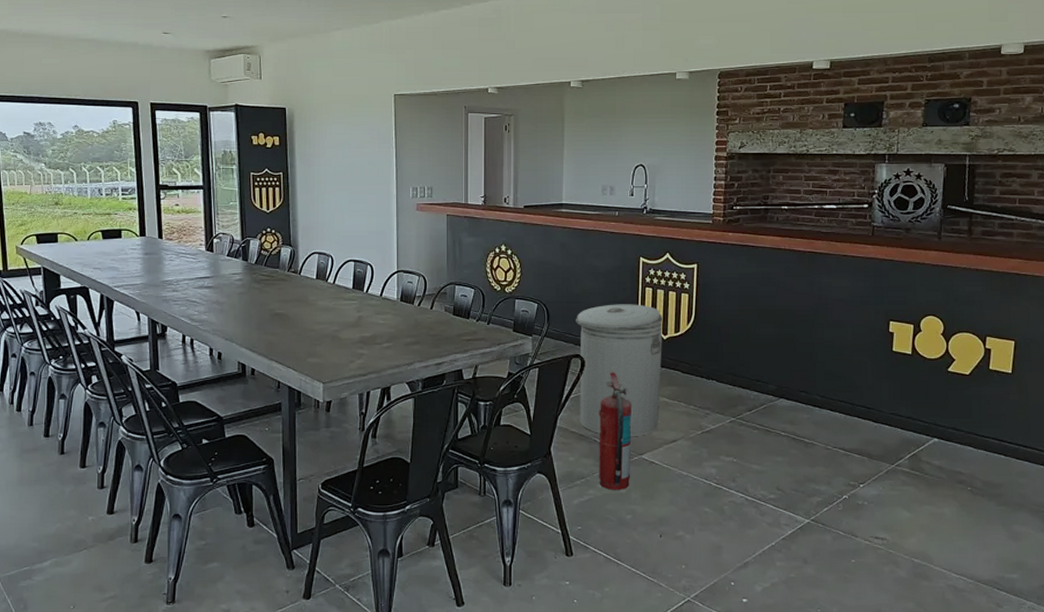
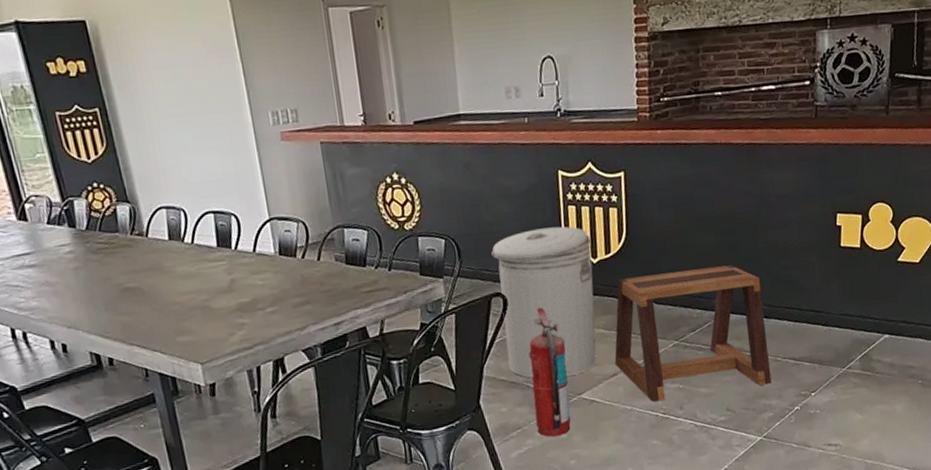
stool: none [675,356,821,471] -> present [614,265,772,402]

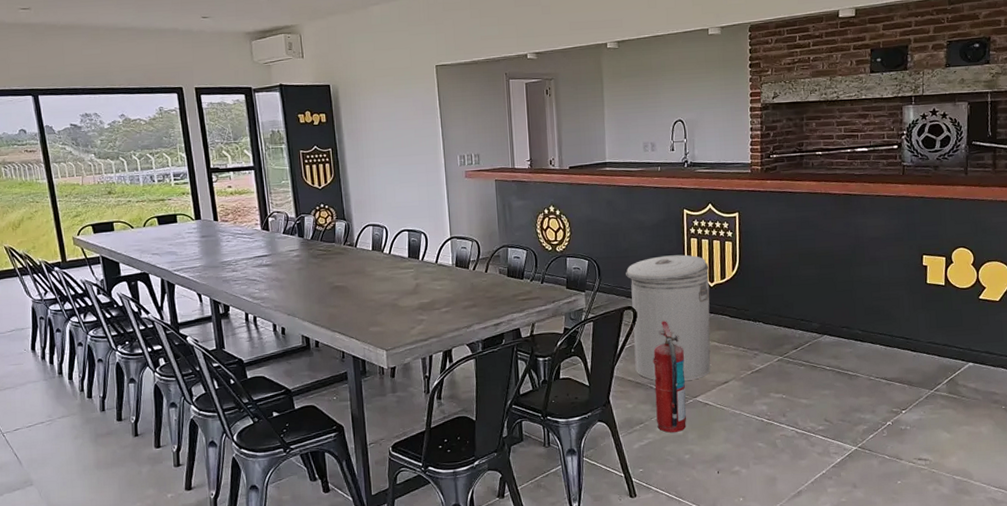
stool: present [614,265,772,402] -> none [726,294,866,408]

